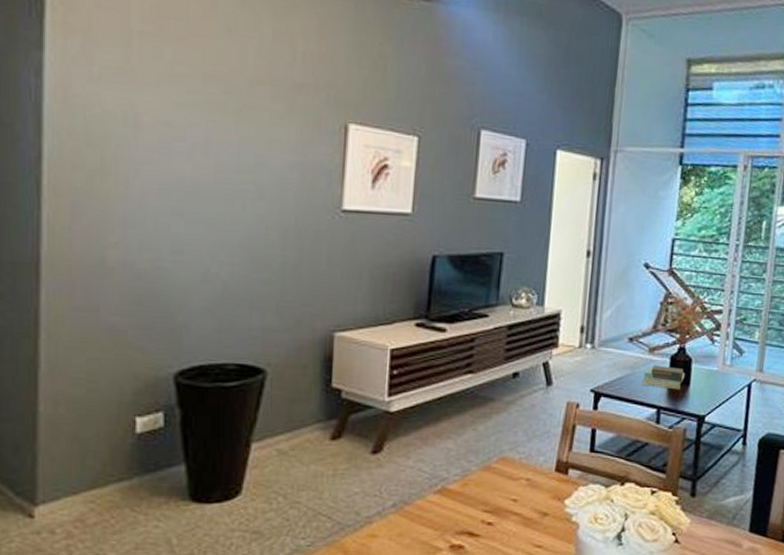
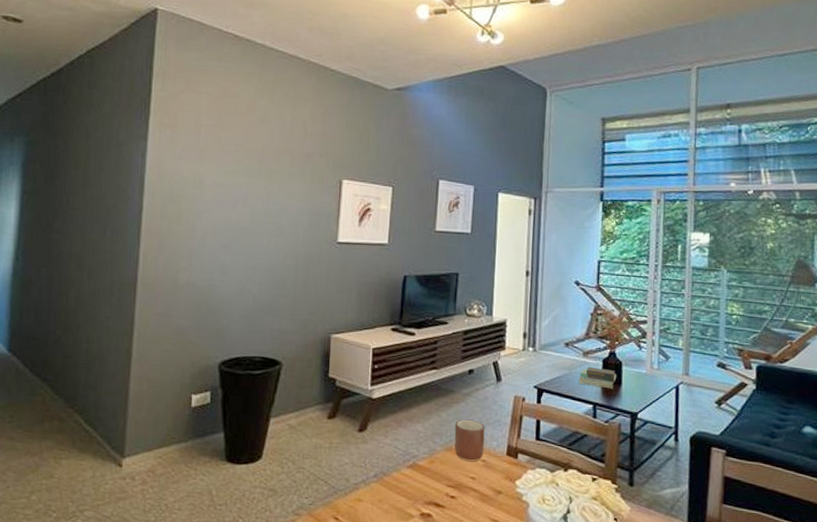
mug: none [493,432,531,482] -> present [454,419,485,462]

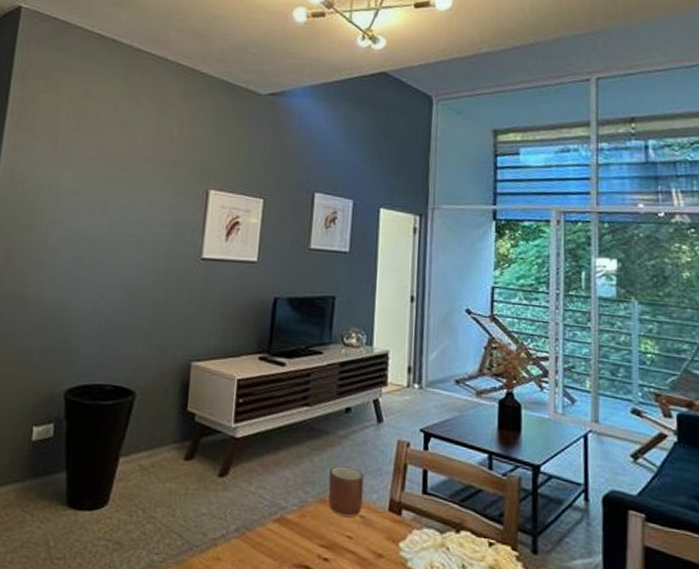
books: present [578,366,616,389] -> none [471,408,515,436]

